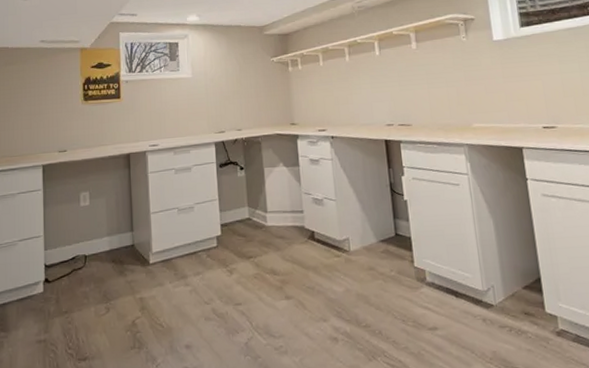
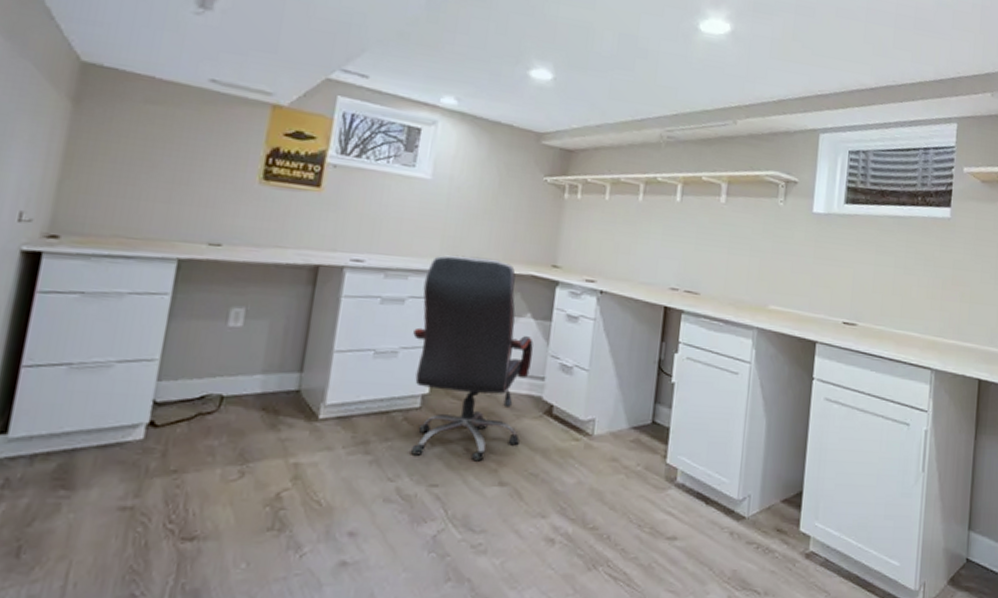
office chair: none [201,127,294,283] -> present [410,255,533,462]

